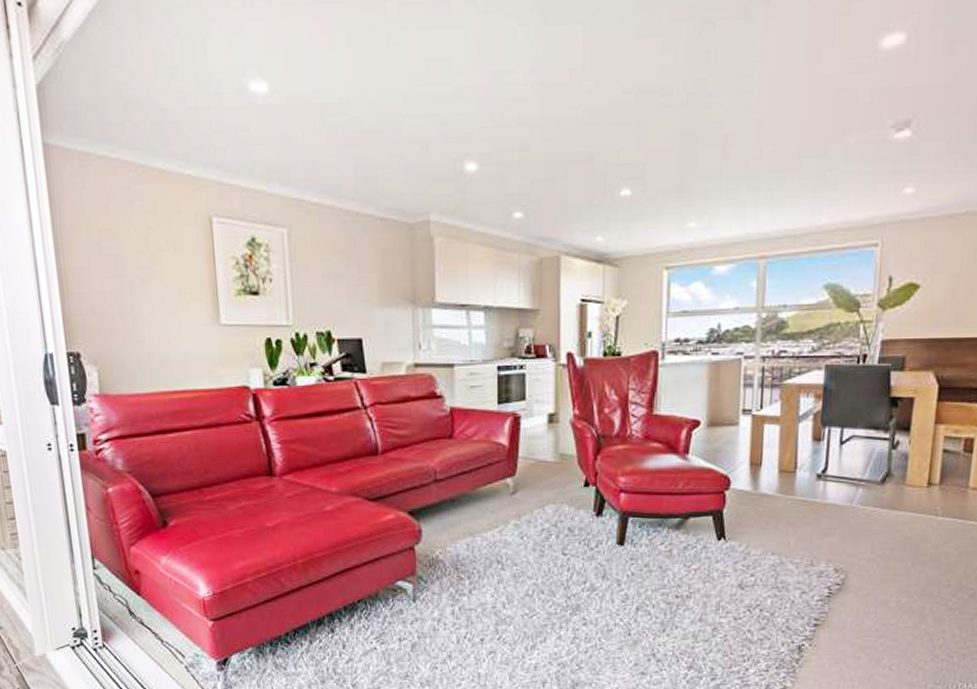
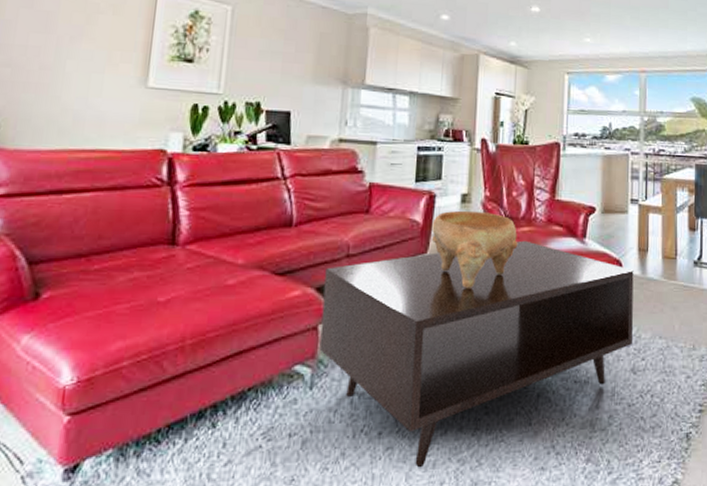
coffee table: none [415,459,744,670] -> present [319,240,634,468]
decorative bowl: none [519,430,612,510] -> present [431,210,518,289]

